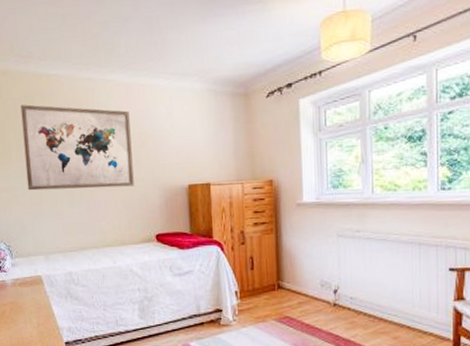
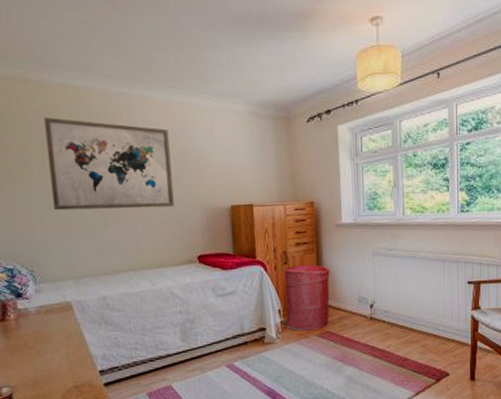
laundry hamper: none [241,245,290,315] -> present [284,264,330,331]

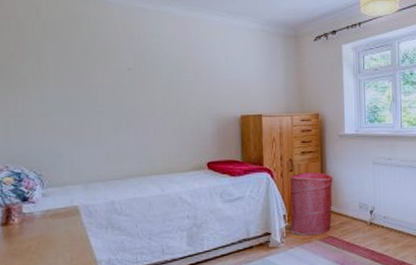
wall art: present [44,117,174,211] -> none [62,28,186,117]

